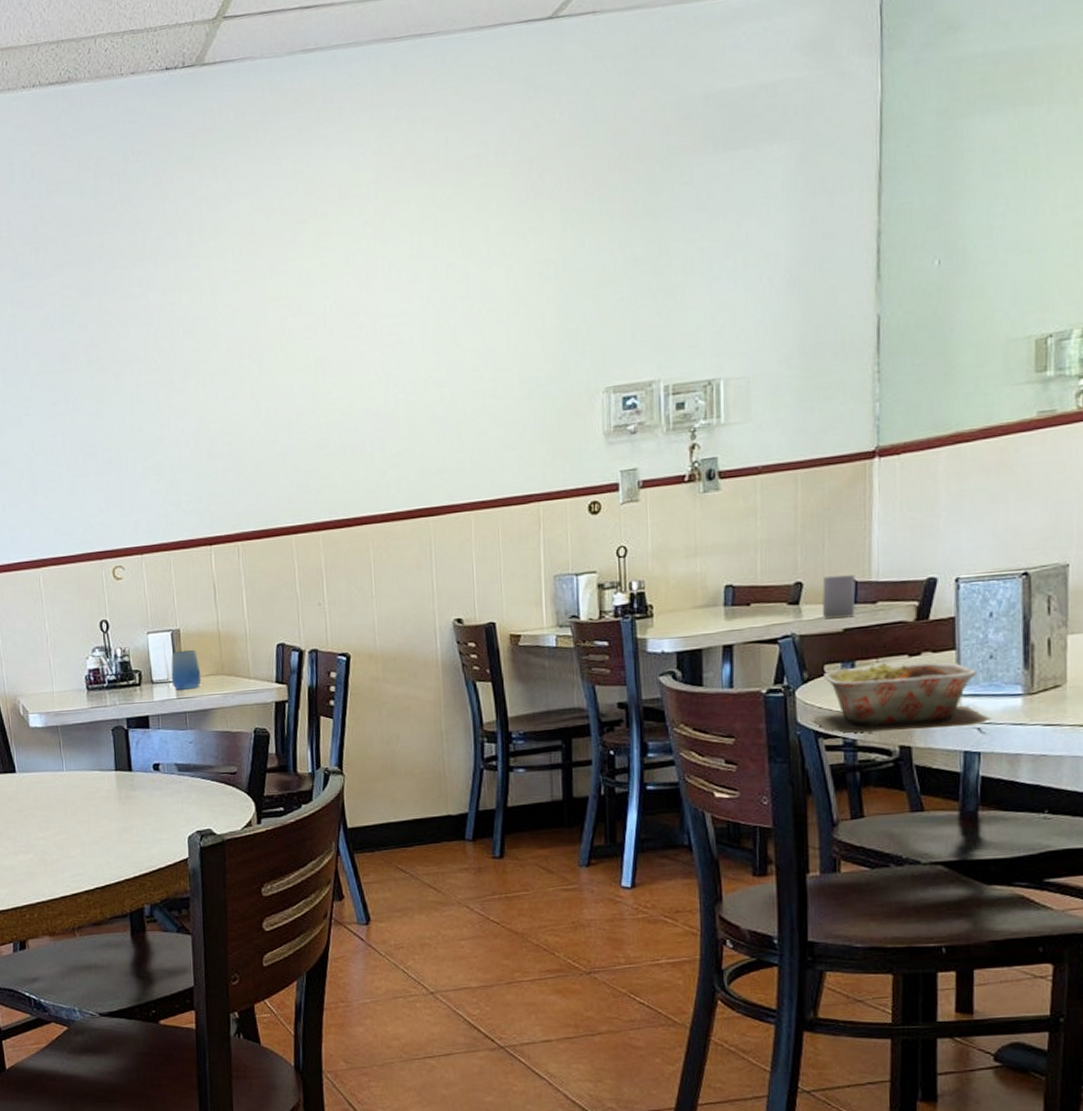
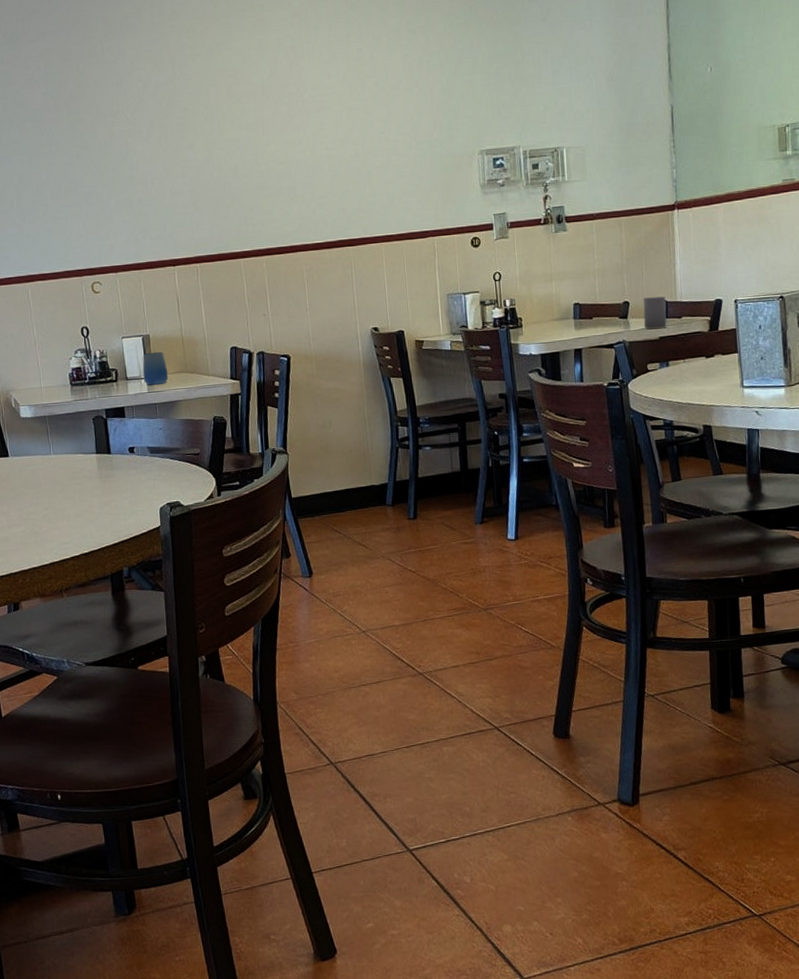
takeout container: present [813,661,991,734] -> none [641,362,765,417]

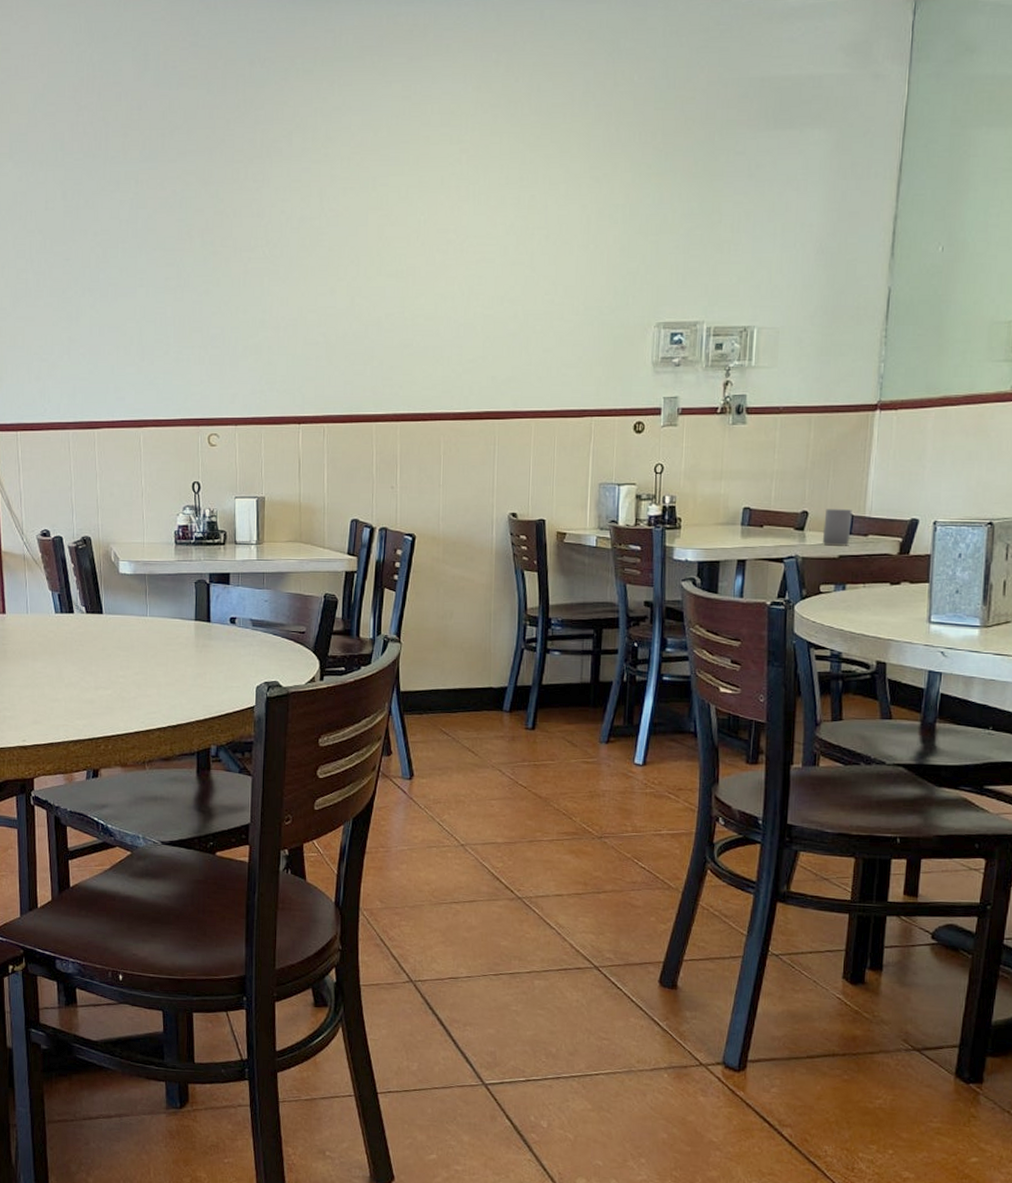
cup: present [142,351,169,385] -> none [253,516,281,553]

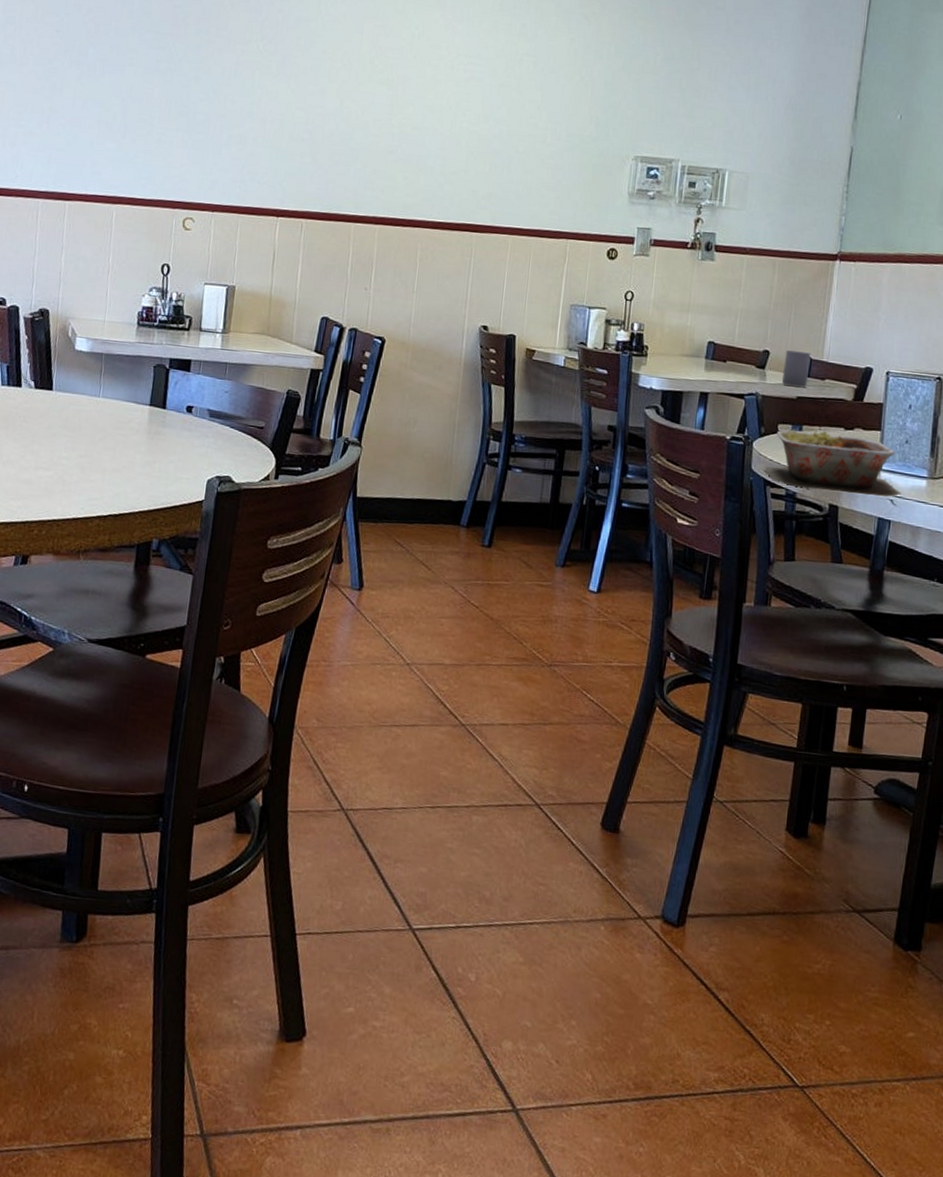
takeout container: none [807,588,953,650] -> present [764,429,902,497]

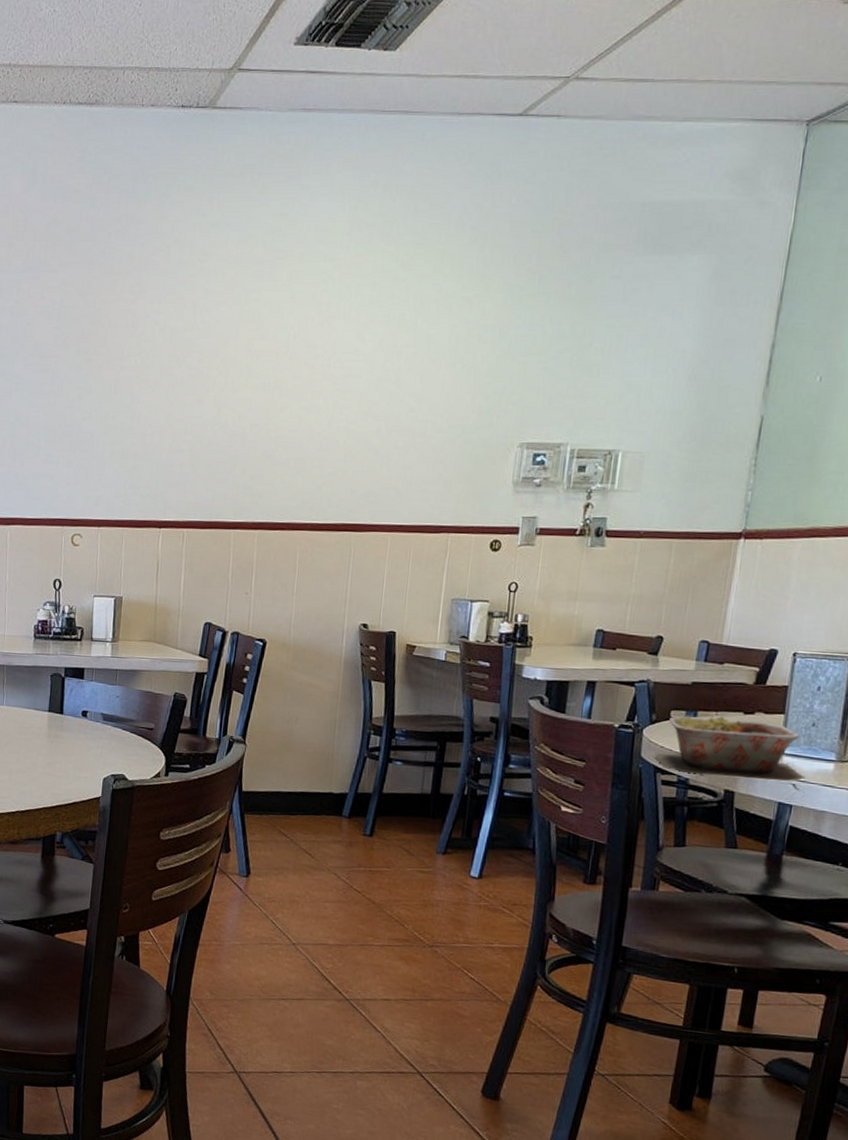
cup: present [781,350,811,388] -> none [675,635,709,673]

